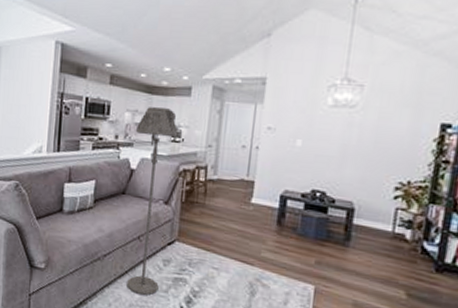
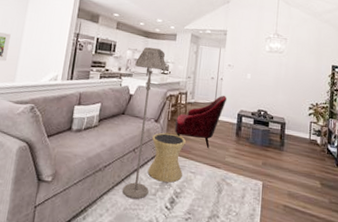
side table: none [156,217,206,279] -> present [147,132,186,183]
armchair: none [190,170,265,241] -> present [174,96,227,149]

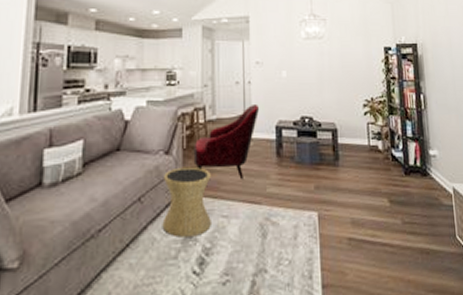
floor lamp: present [122,47,167,199] -> none [128,51,173,271]

